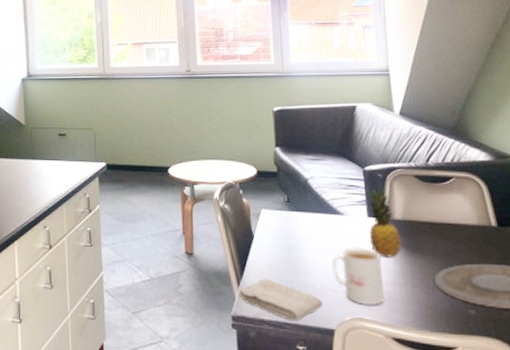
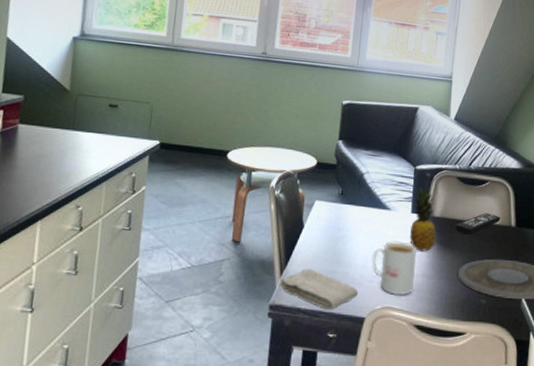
remote control: none [421,213,477,237] -> present [455,213,501,235]

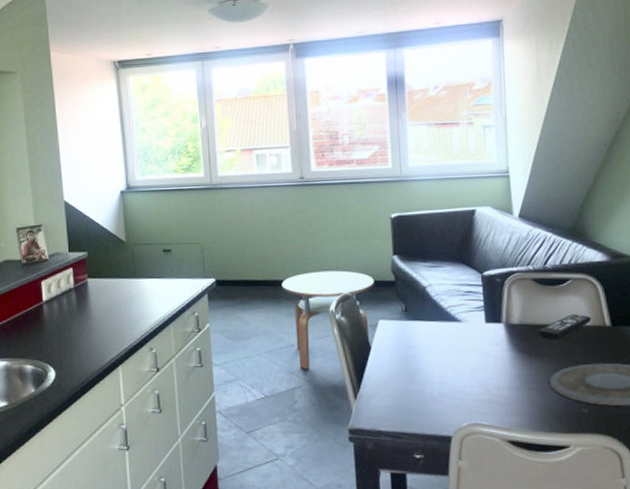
washcloth: present [279,269,359,310] -> none [355,390,441,431]
mug: present [371,241,417,296] -> none [449,353,501,411]
fruit: present [410,187,437,251] -> none [485,293,519,362]

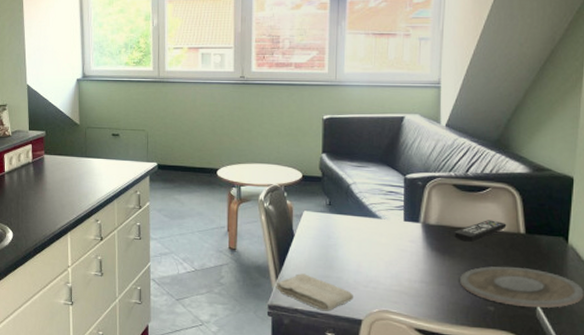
washcloth: none [355,390,441,431] -> present [275,273,354,311]

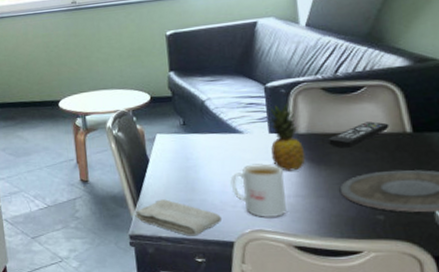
mug: none [365,248,413,300] -> present [230,163,286,219]
fruit: none [403,195,433,258] -> present [268,103,306,171]

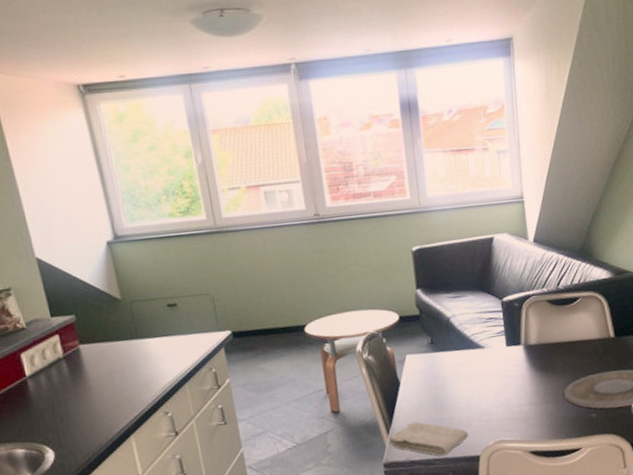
mug: present [230,163,286,219] -> none [475,375,522,429]
fruit: present [268,103,306,171] -> none [505,316,537,382]
remote control: present [327,121,389,148] -> none [553,329,599,356]

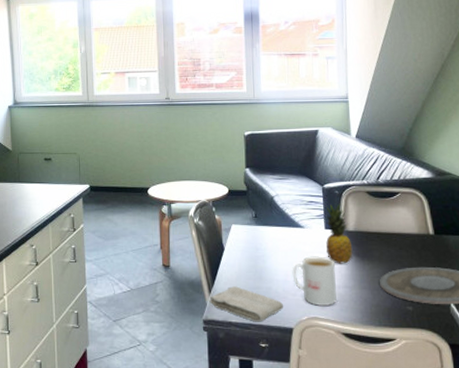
mug: none [475,375,522,429] -> present [292,256,337,307]
fruit: none [505,316,537,382] -> present [325,203,353,264]

